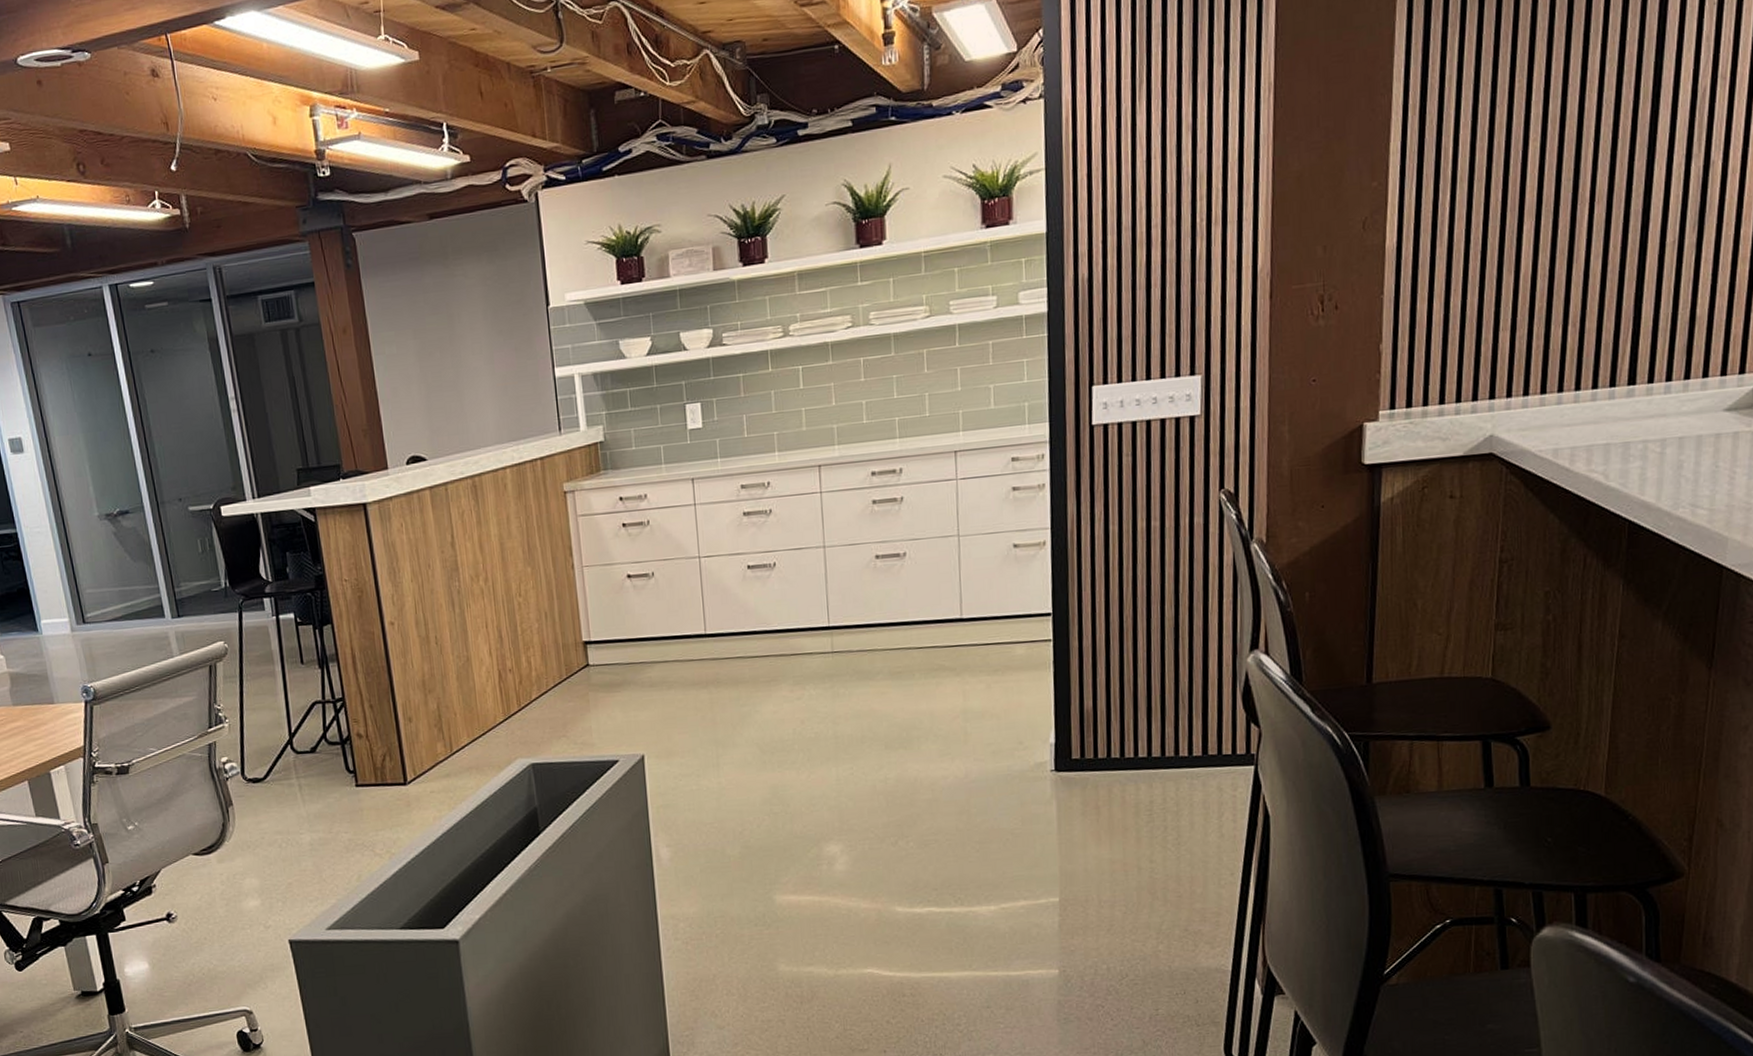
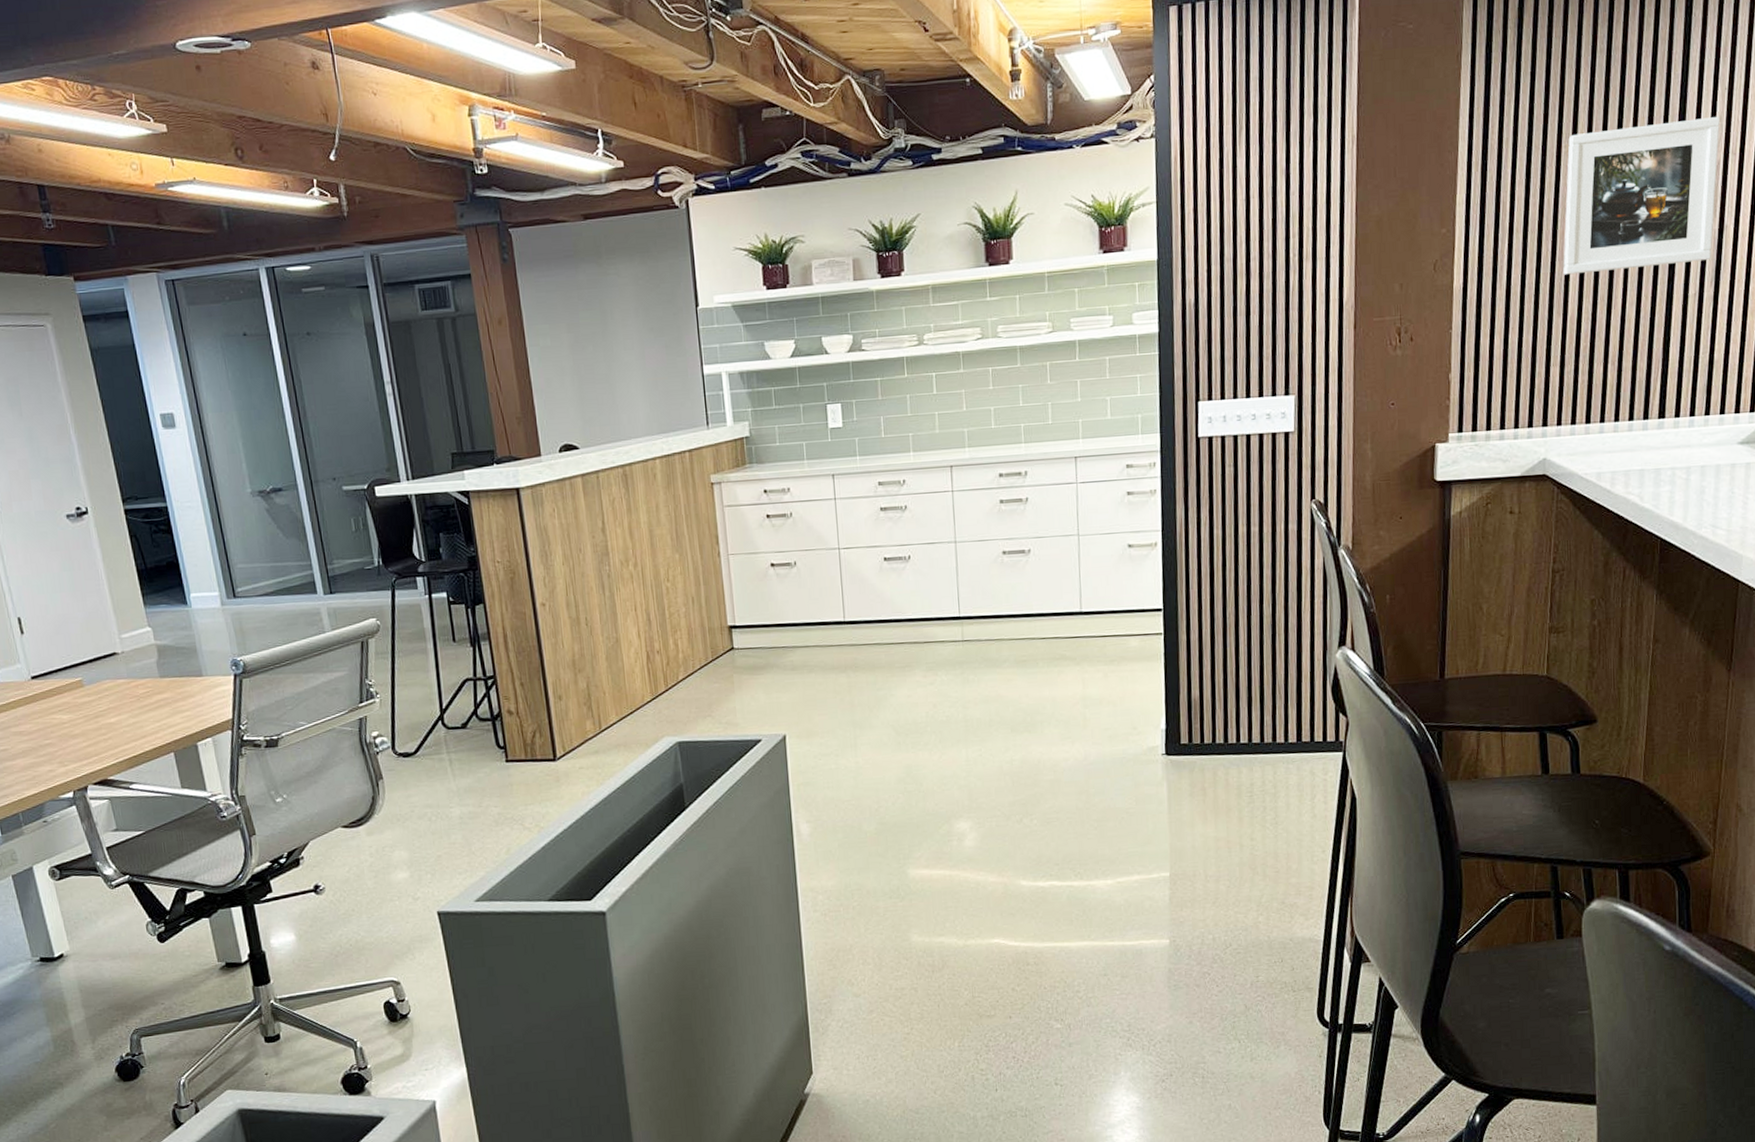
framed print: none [1516,35,1708,227] -> present [1563,116,1721,275]

